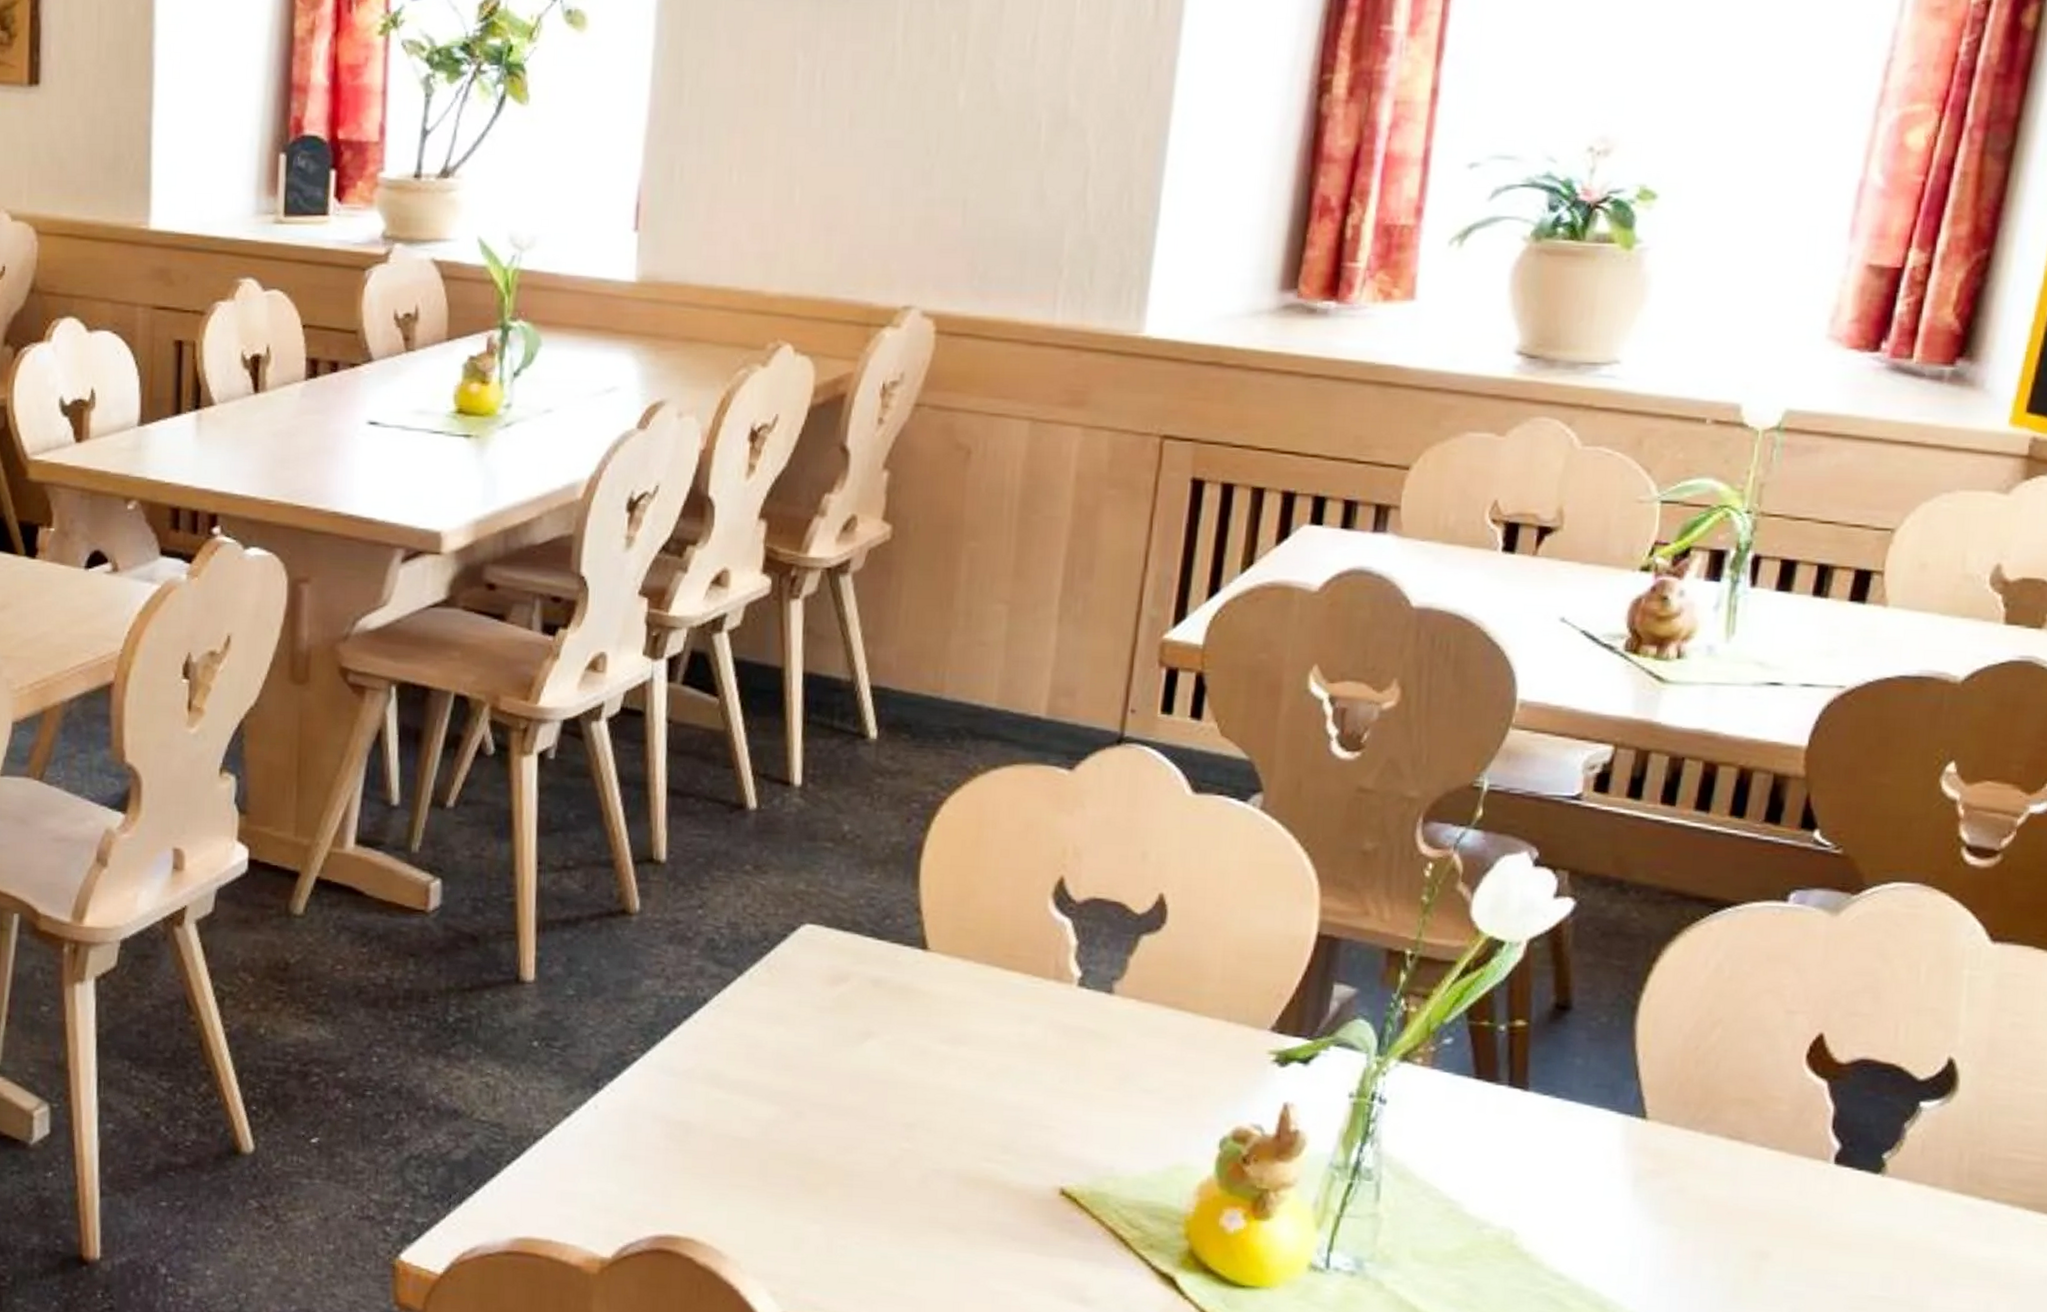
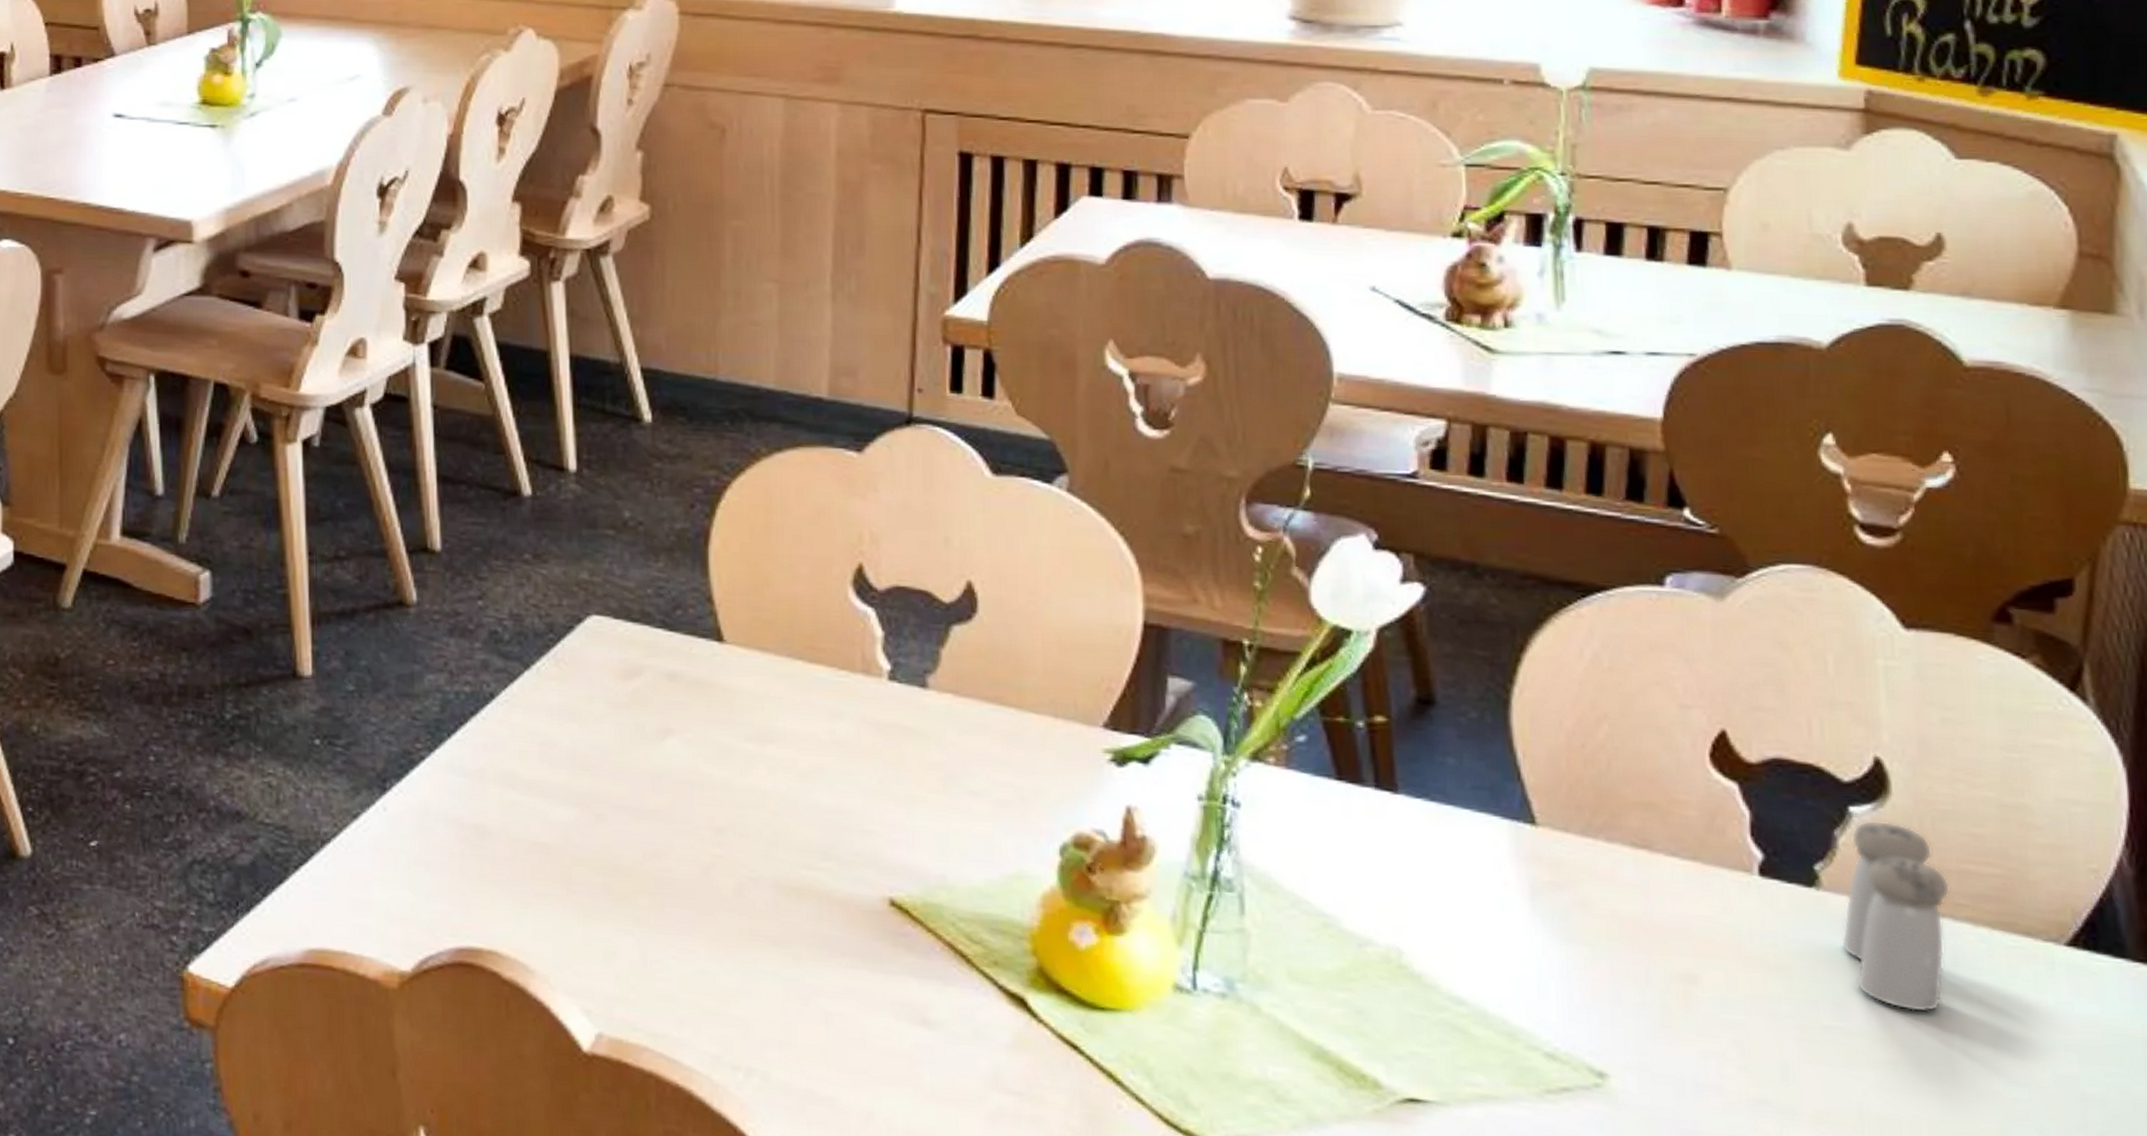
salt and pepper shaker: none [1897,1114,1996,1283] -> present [1842,820,1950,1012]

